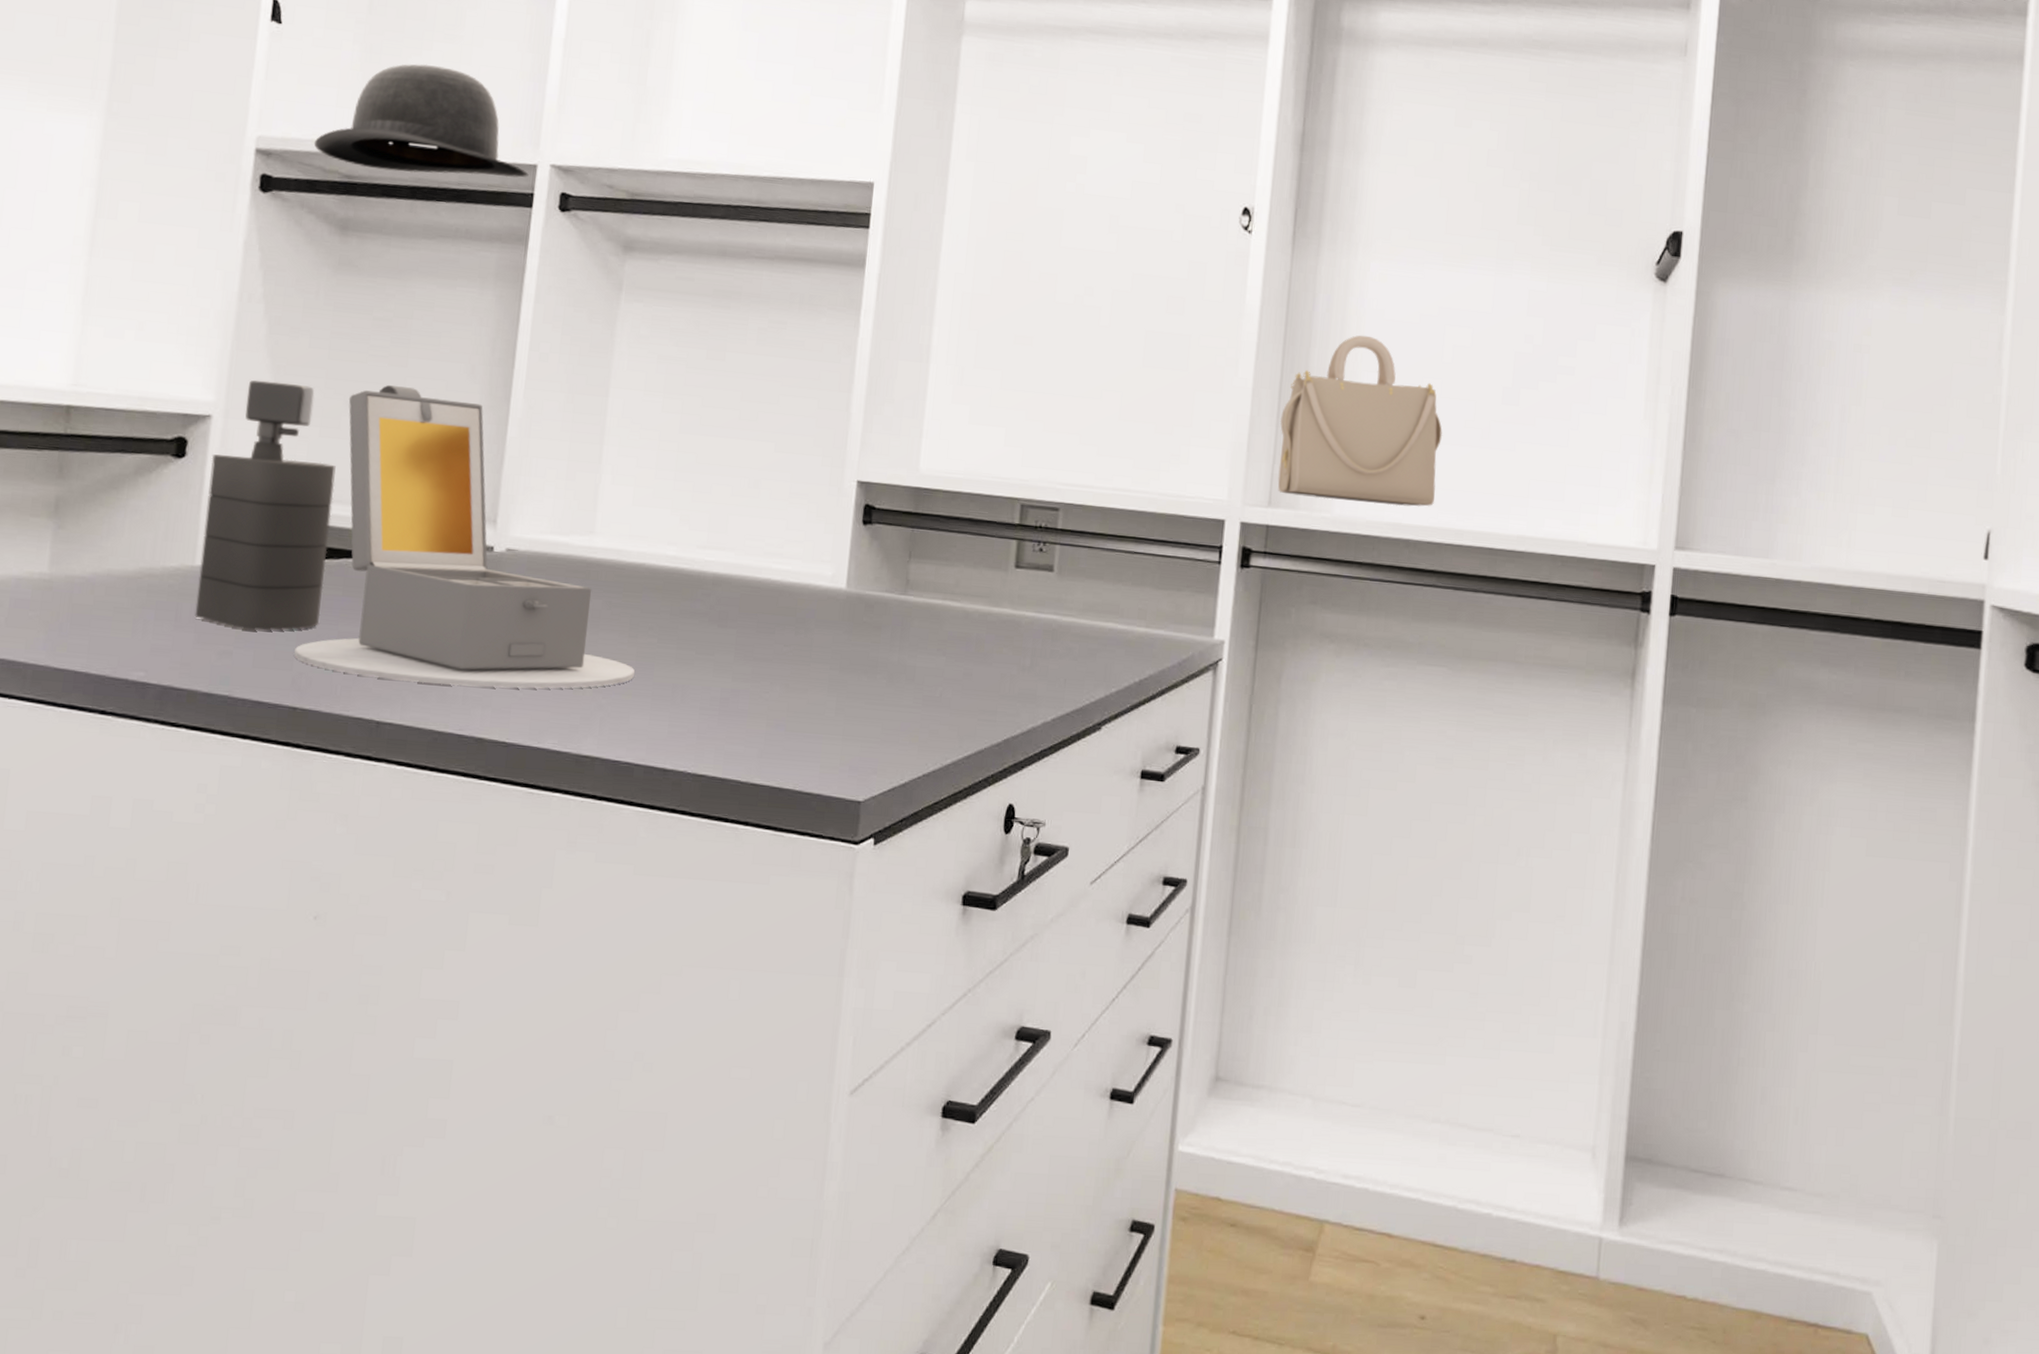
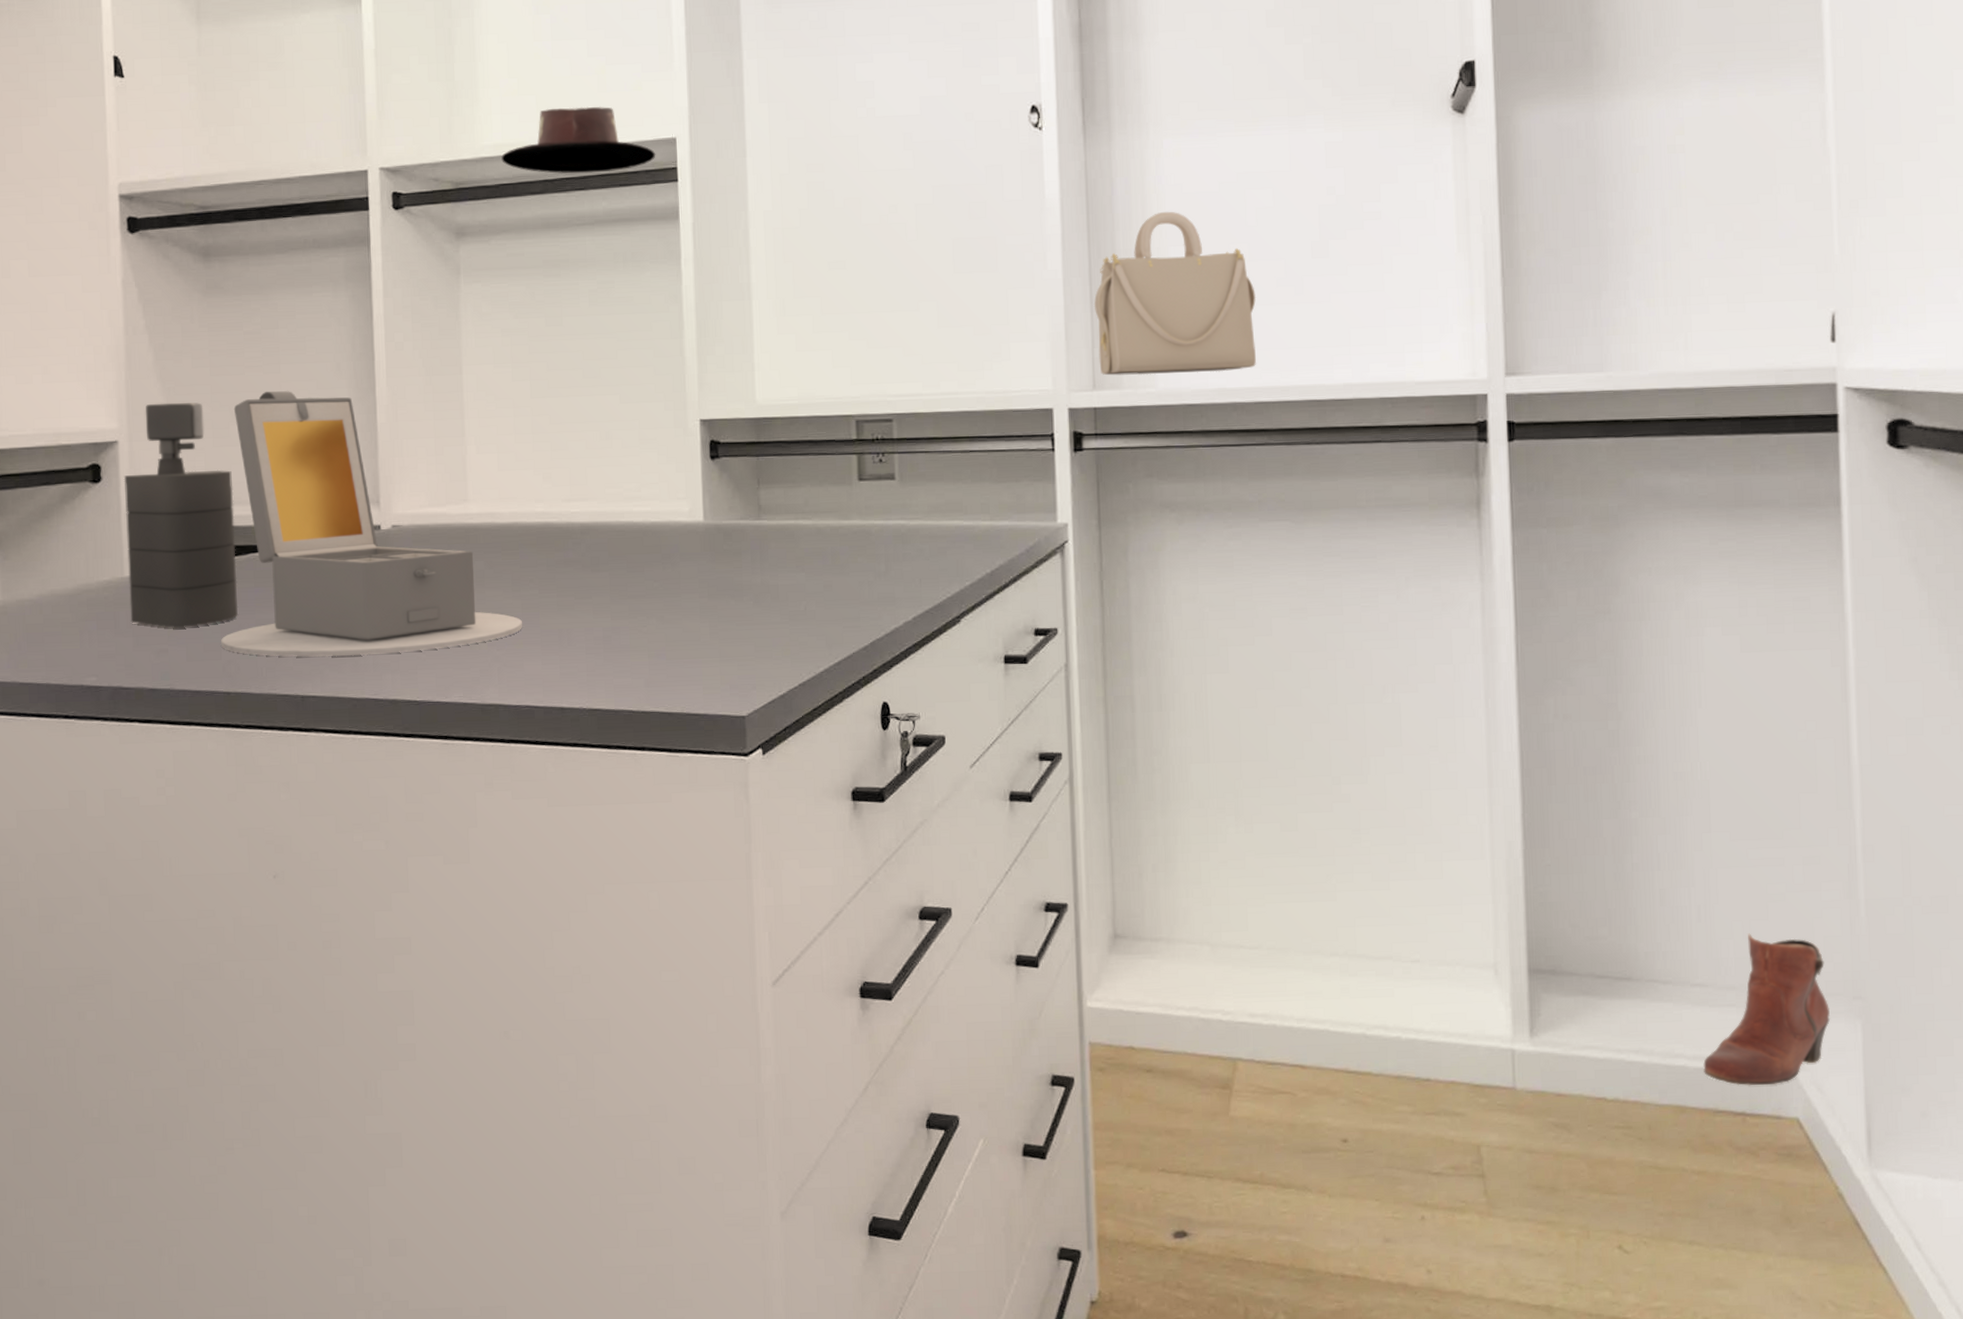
hat: present [313,64,529,178] -> none [168,93,361,197]
hat: none [684,131,850,208] -> present [501,106,656,174]
boot: none [1783,1141,1910,1298] -> present [1703,933,1830,1086]

